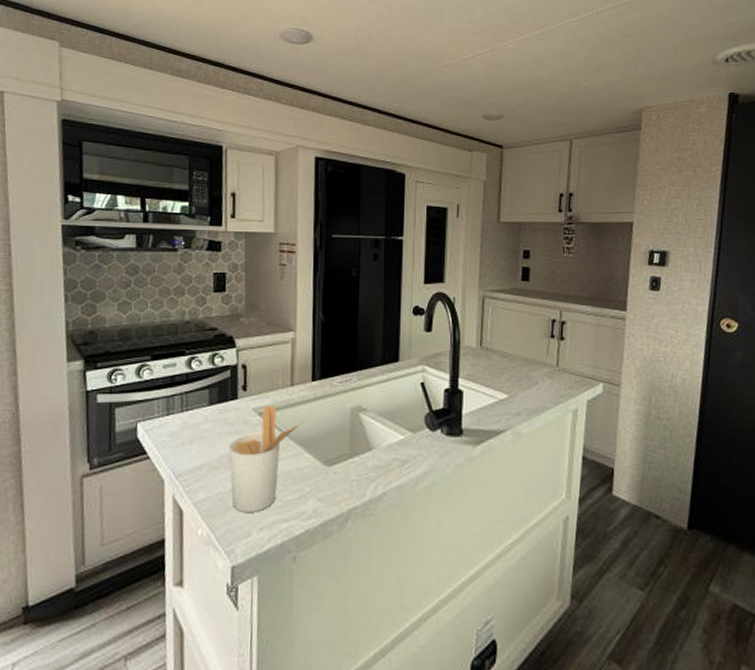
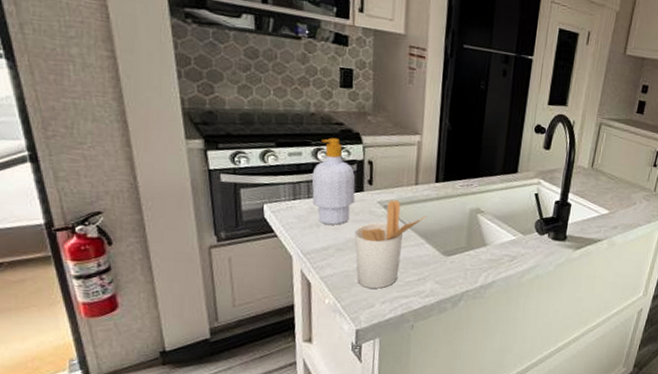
soap bottle: none [185,344,230,440] -> present [311,137,356,225]

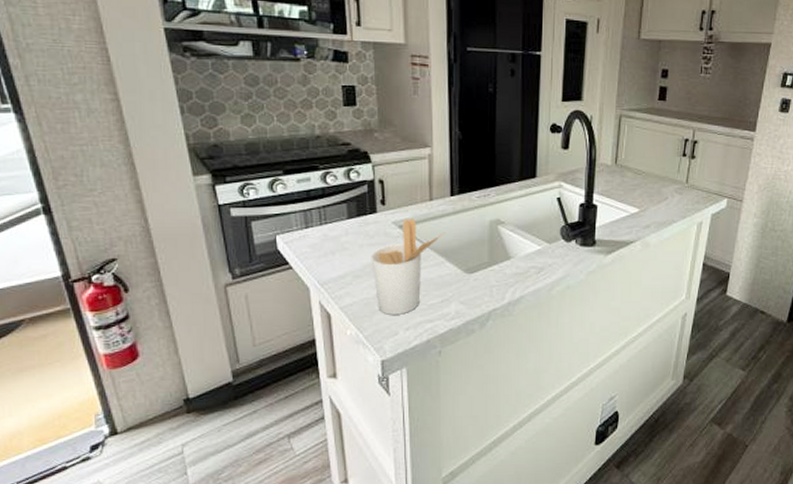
soap bottle: present [311,137,356,225] -> none [322,159,368,251]

